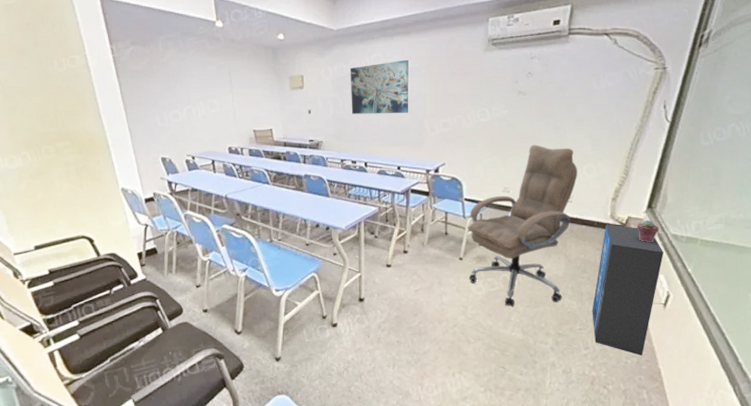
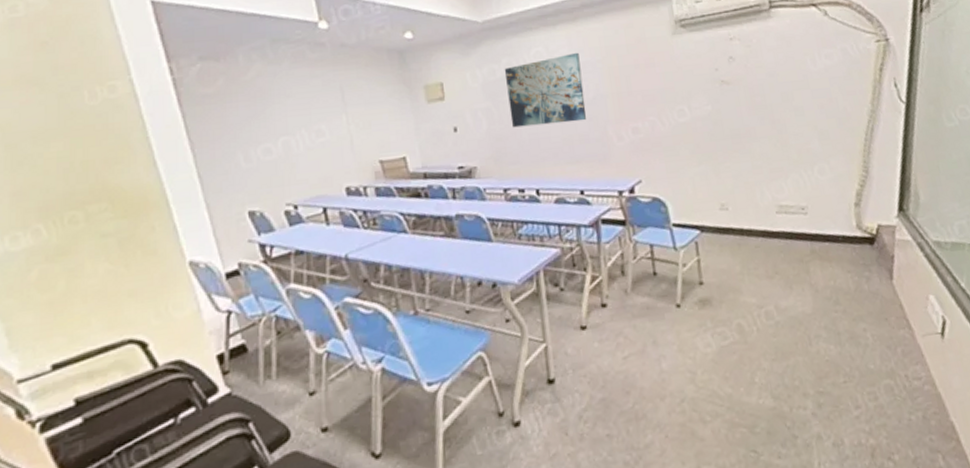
office chair: present [467,145,577,307] -> none [681,145,816,363]
air purifier: present [592,224,664,356] -> none [852,236,929,408]
potted succulent: present [637,220,659,242] -> none [890,226,918,255]

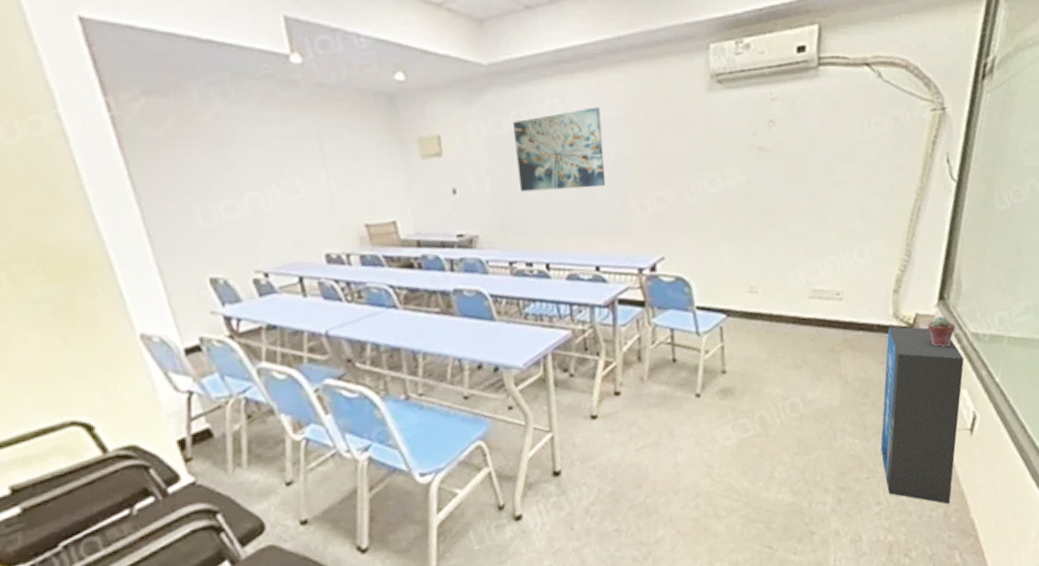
air purifier: none [852,236,929,408] -> present [880,326,964,504]
potted succulent: none [890,226,918,255] -> present [927,316,956,347]

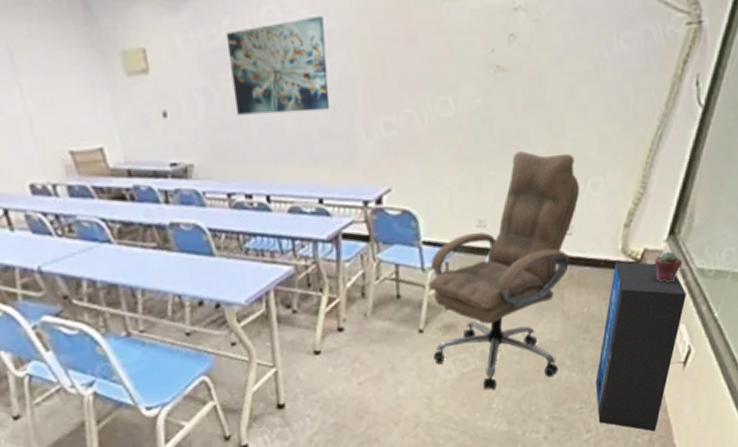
office chair: none [703,222,846,457] -> present [428,151,579,390]

